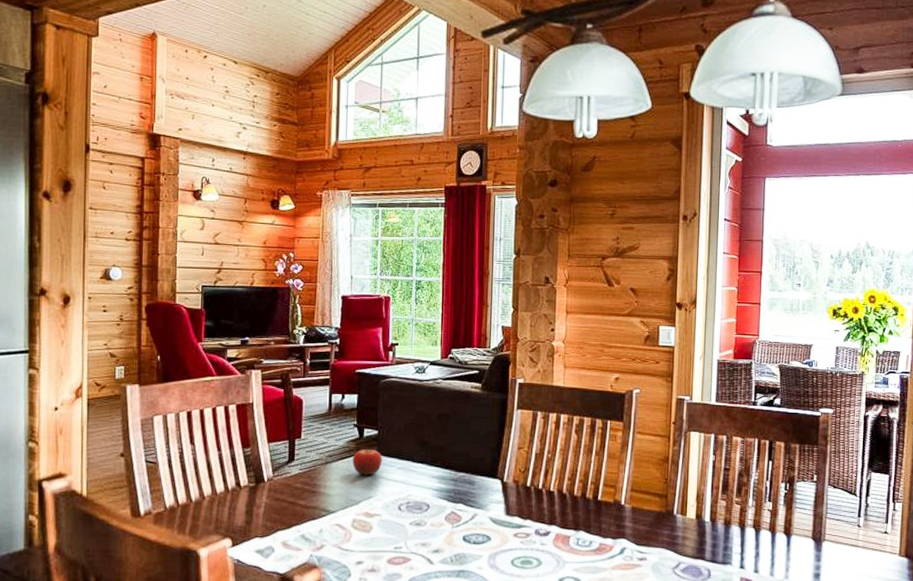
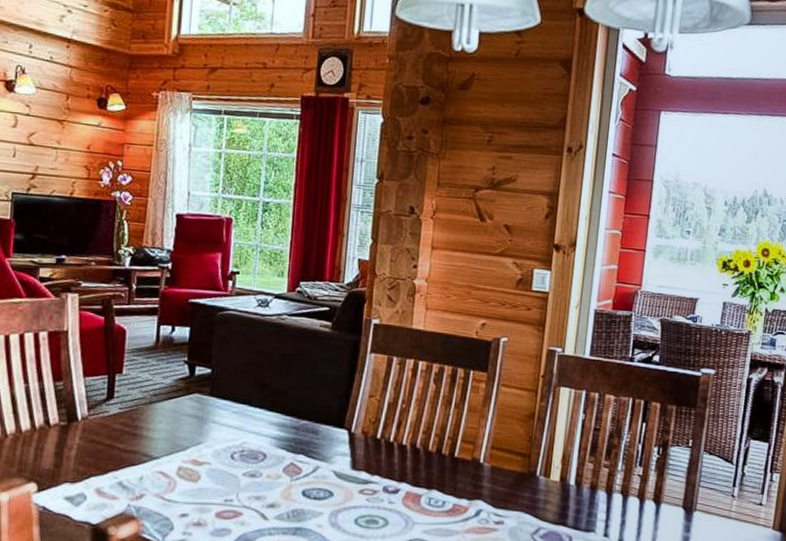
fruit: present [352,446,382,475] -> none [181,386,215,419]

